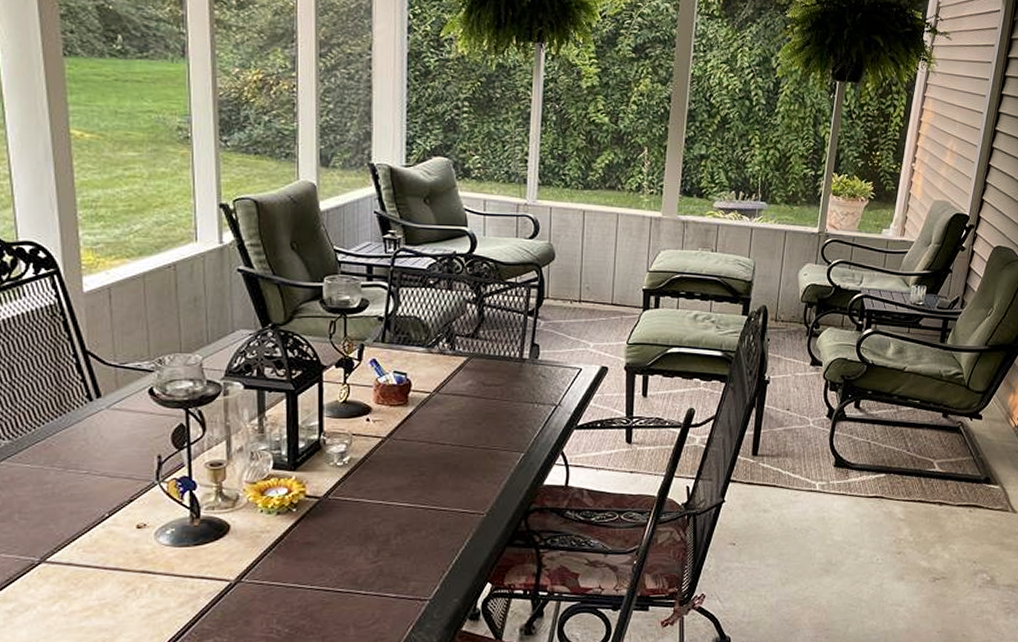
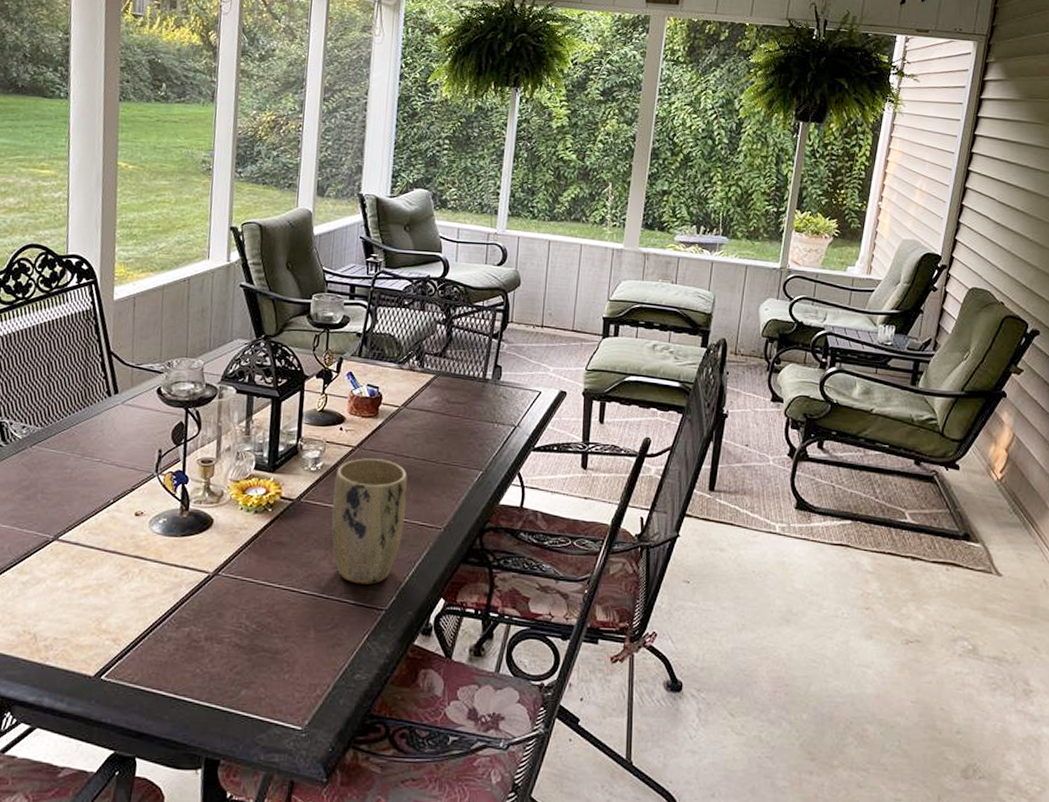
plant pot: none [364,448,445,577] -> present [331,458,407,585]

